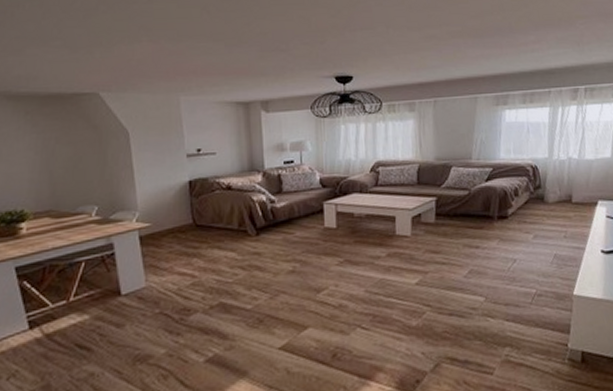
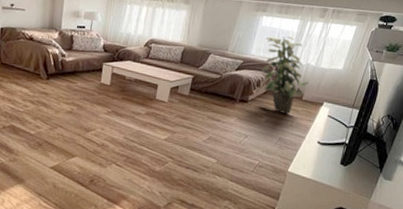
indoor plant: none [513,128,575,224] -> present [261,36,308,114]

